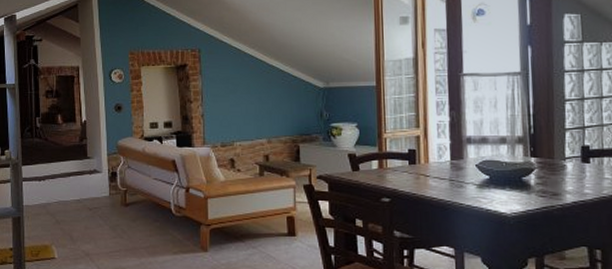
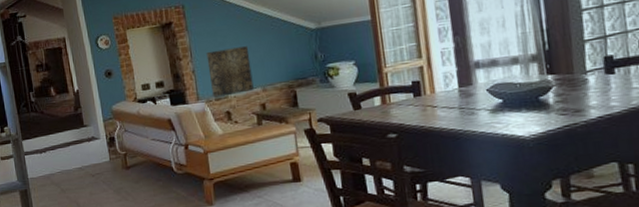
wall art: none [217,97,259,144] -> present [206,46,254,98]

